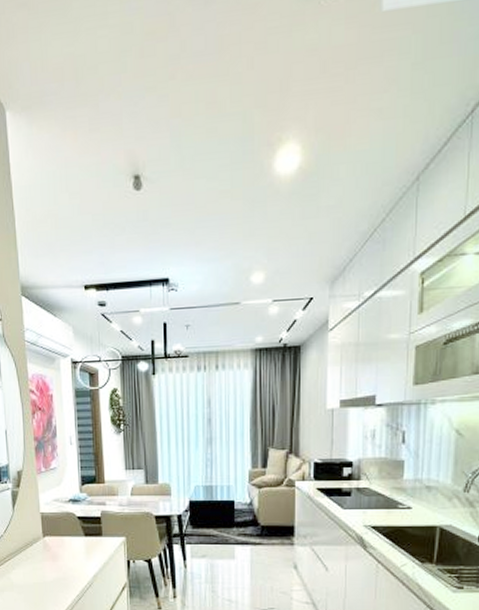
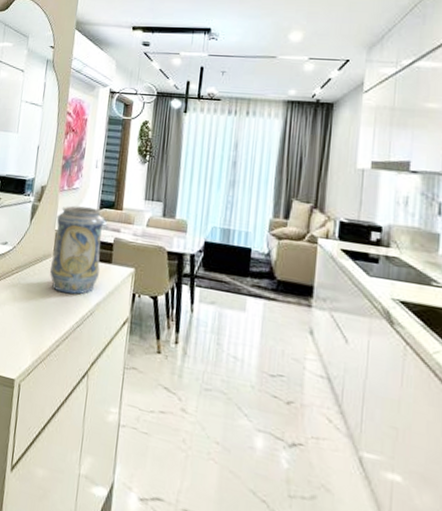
decorative vase: none [39,485,91,571] -> present [49,205,104,295]

